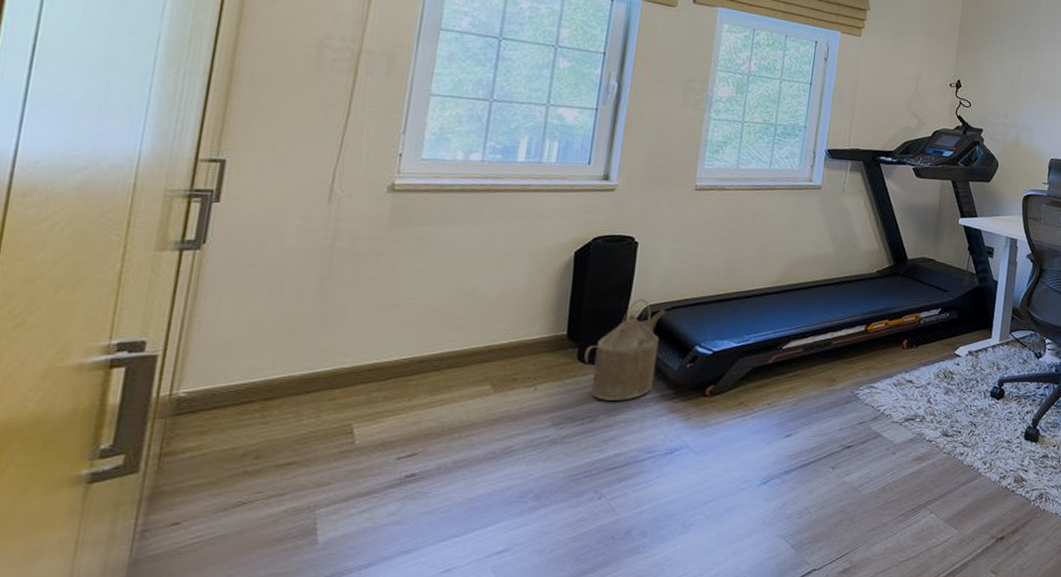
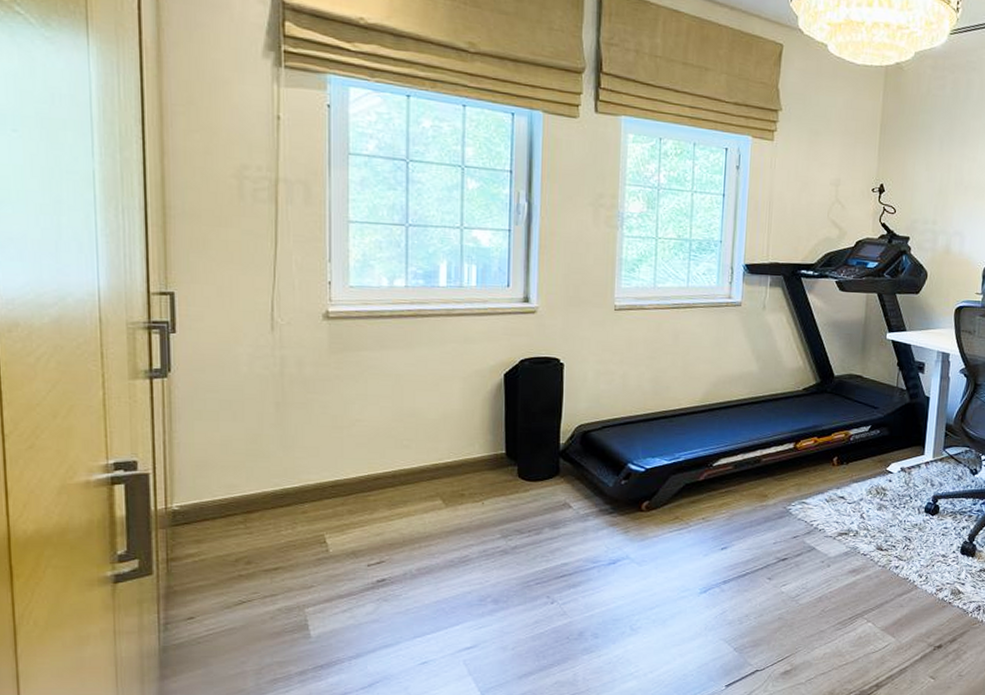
watering can: present [584,299,666,401] -> none [524,418,597,515]

